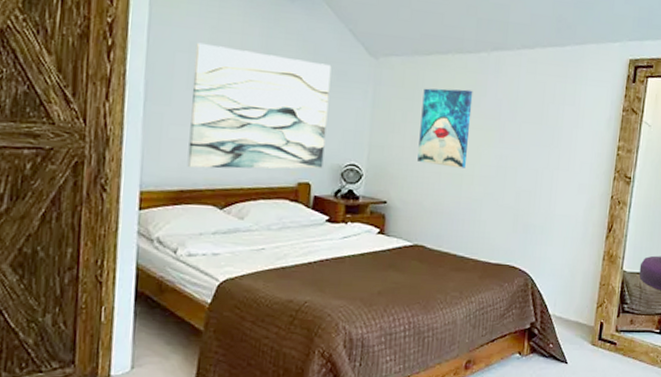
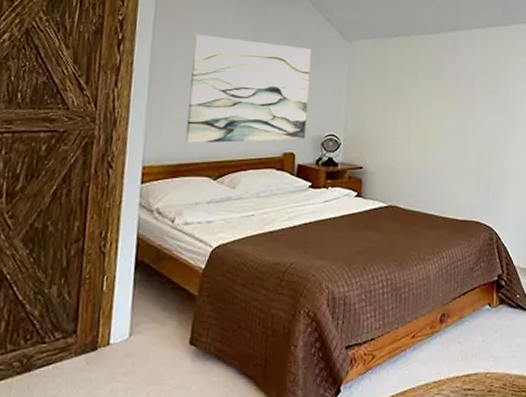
wall art: present [417,88,473,168] -> none [389,65,435,134]

